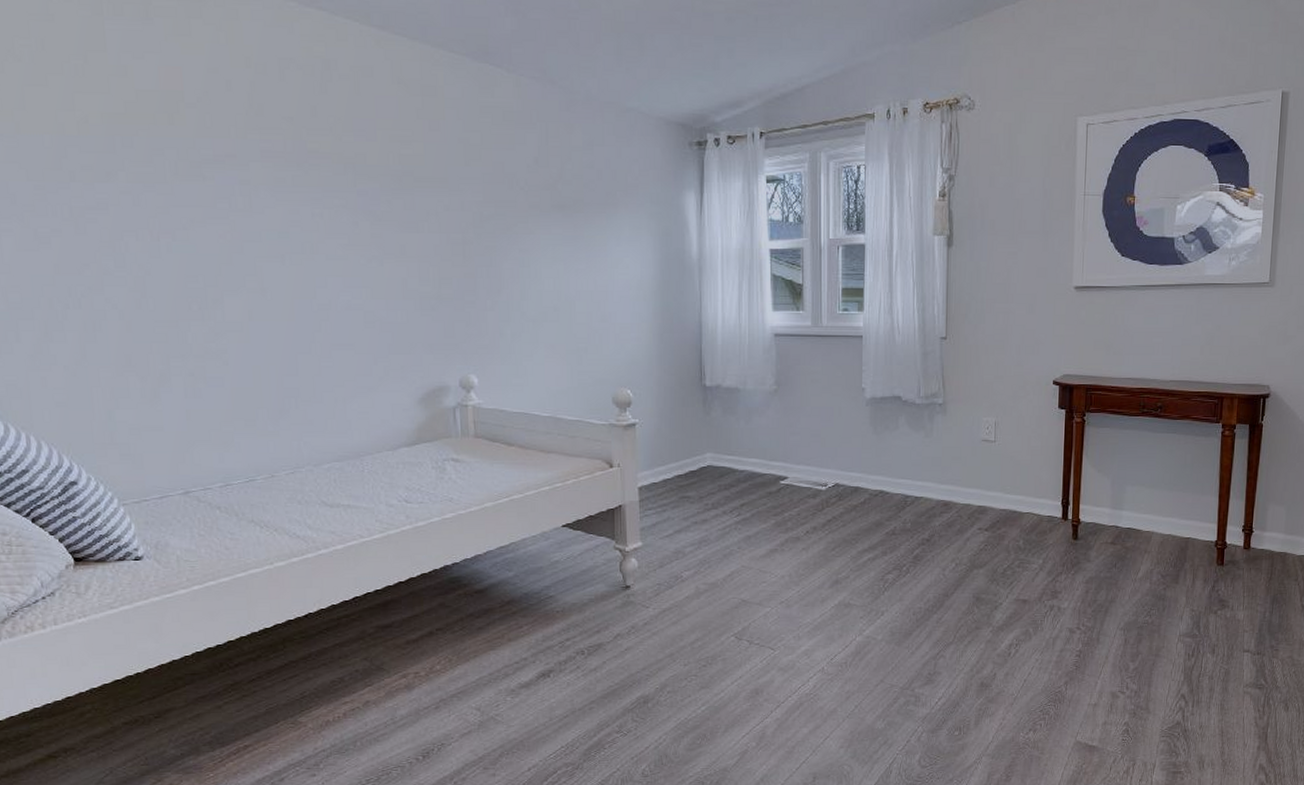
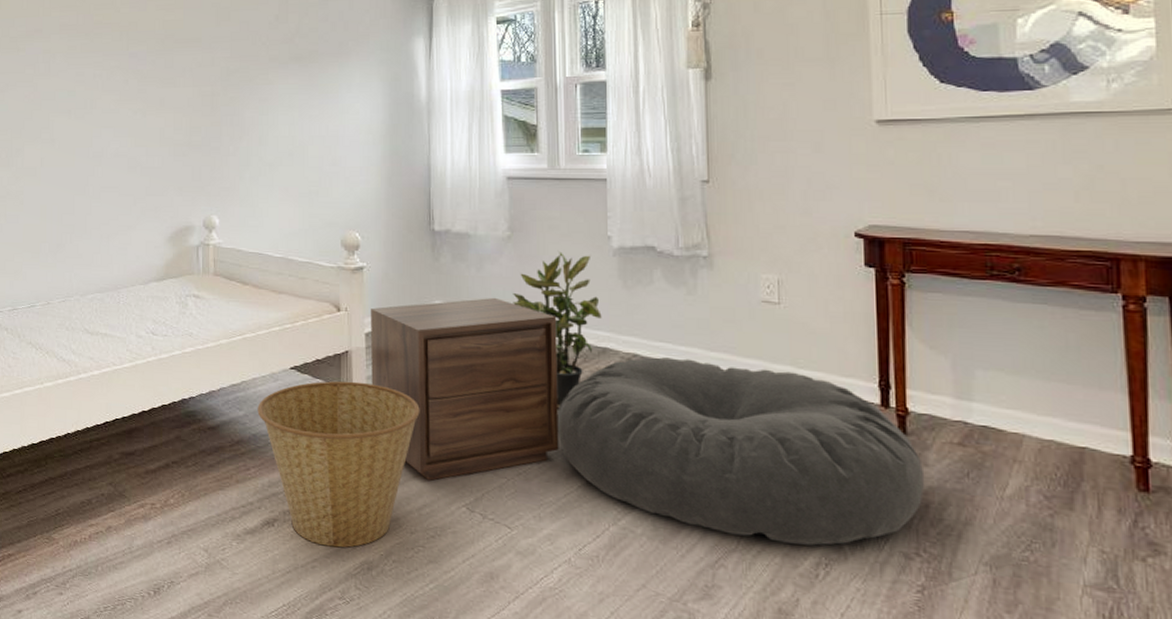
basket: none [528,534,692,689] -> present [257,381,420,549]
nightstand: none [643,447,817,617] -> present [370,297,559,481]
potted plant: none [778,403,855,543] -> present [513,251,602,409]
bean bag chair: none [815,492,1087,632] -> present [557,356,924,546]

